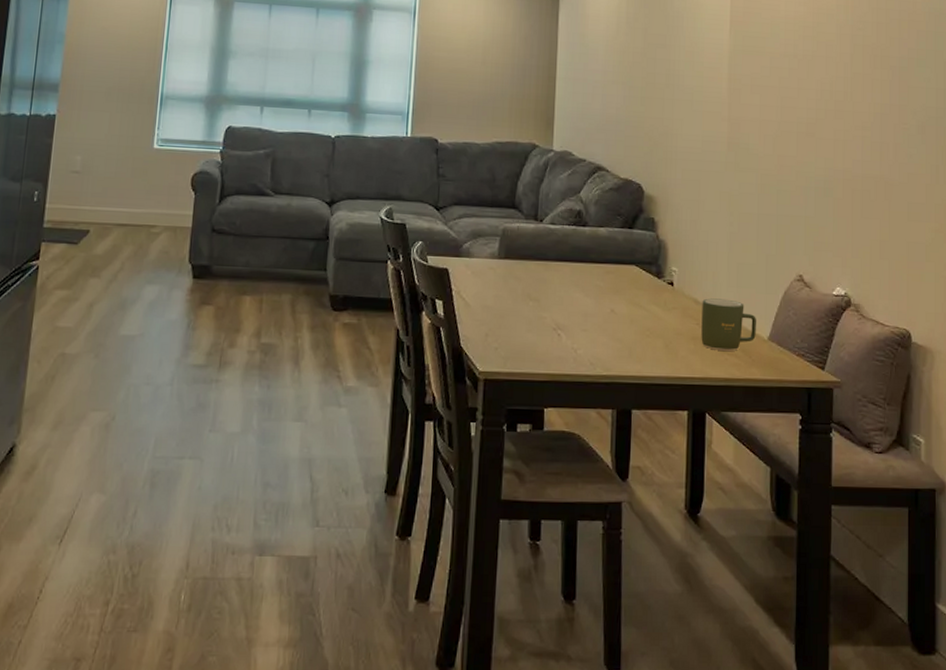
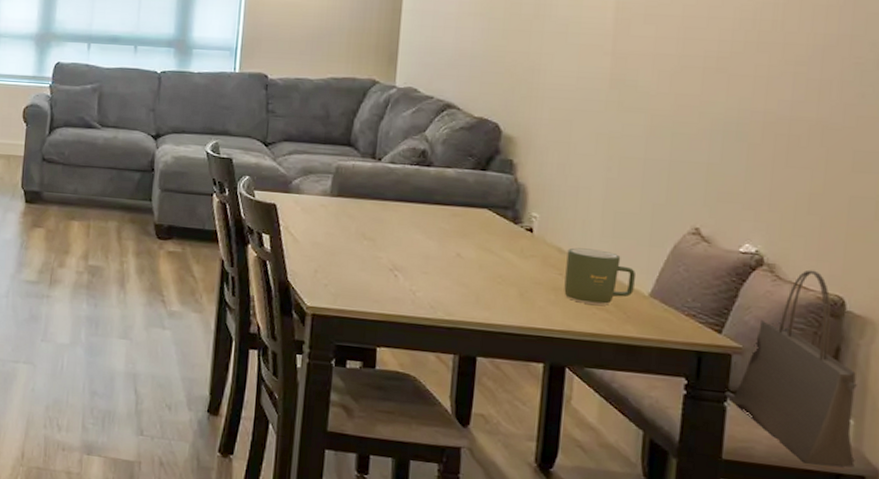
tote bag: none [835,308,927,483] -> present [731,270,857,468]

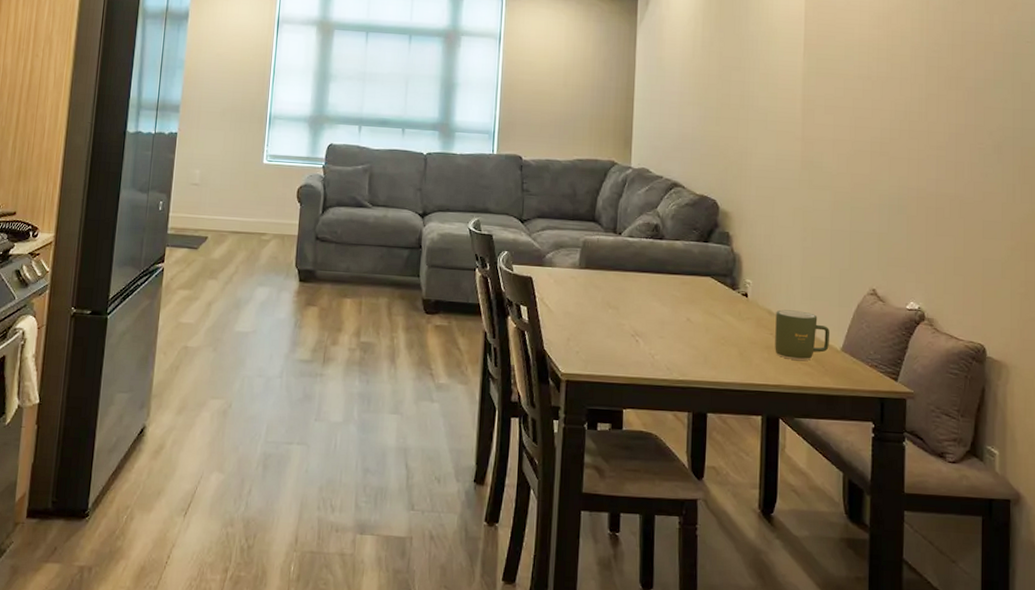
tote bag: present [731,270,857,468] -> none [908,322,1002,493]

